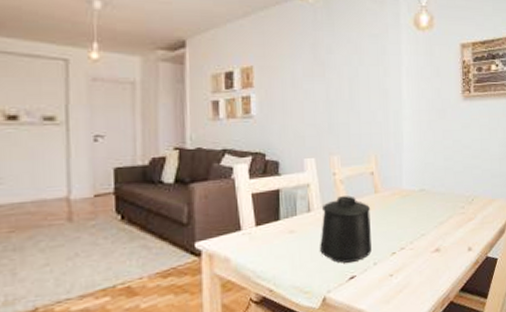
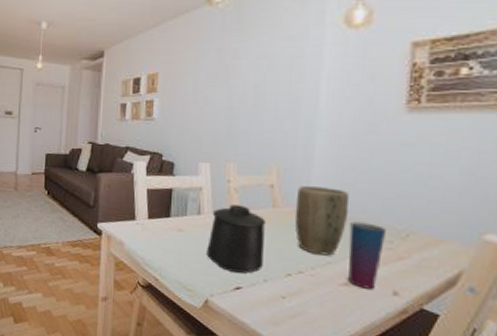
plant pot: none [393,168,433,230] -> present [294,186,350,256]
cup: none [434,194,460,251] -> present [348,221,387,289]

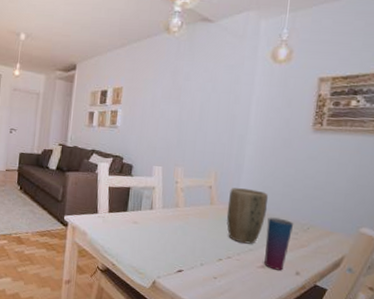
mug: present [207,204,267,274] -> none [156,202,205,259]

